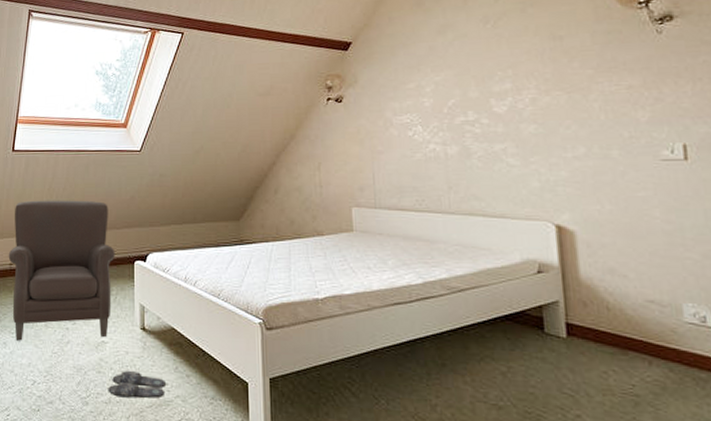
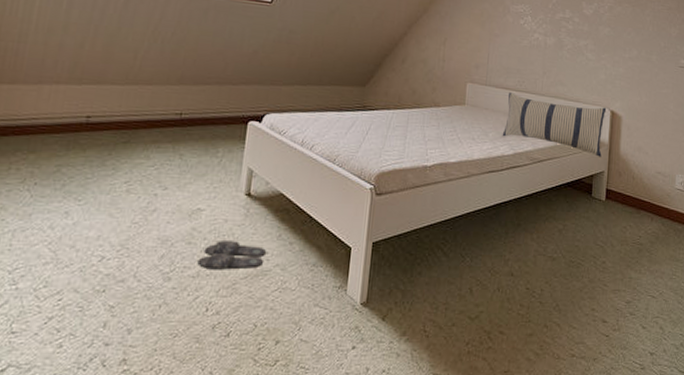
chair: present [8,200,115,341] -> none [82,42,227,210]
pillow: none [404,214,551,283] -> present [502,92,607,157]

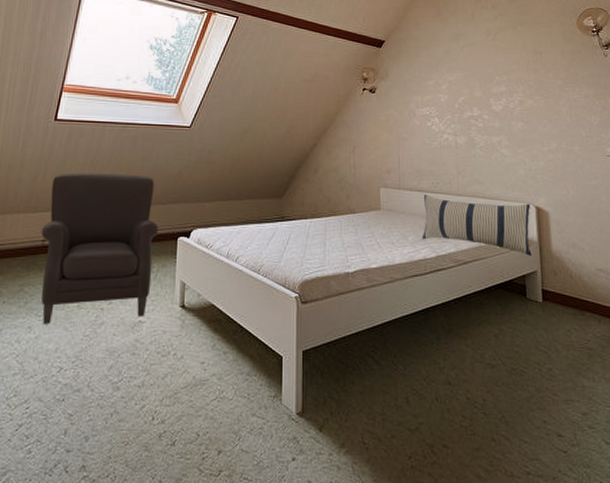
chair: none [82,42,227,210] -> present [41,172,159,324]
slippers: present [197,239,266,270] -> none [142,350,202,380]

